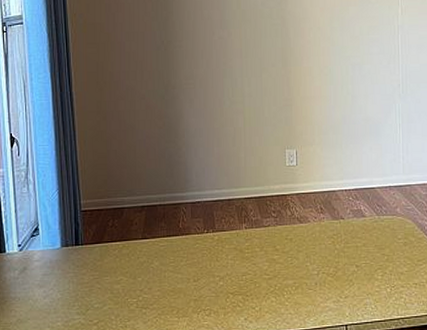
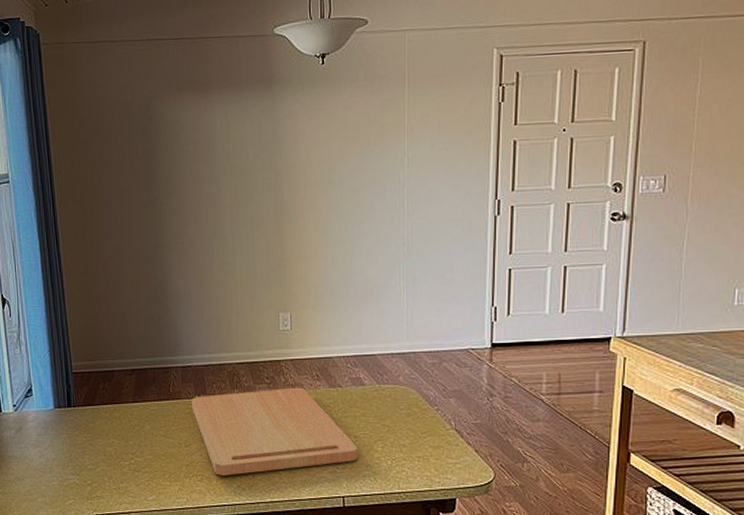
cutting board: none [200,220,360,309] -> present [191,387,358,476]

